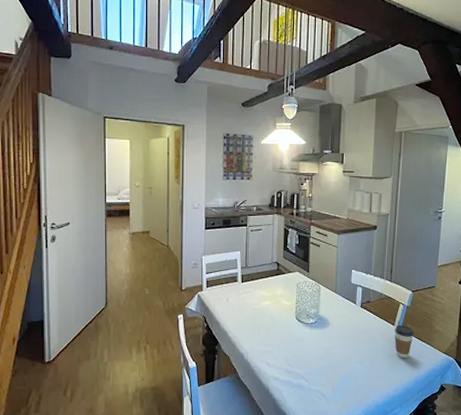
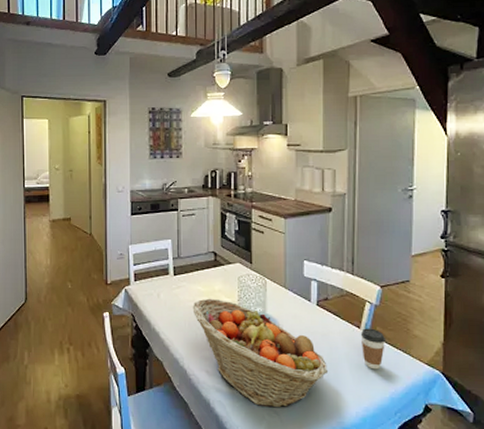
fruit basket: none [257,302,368,392] -> present [192,298,329,408]

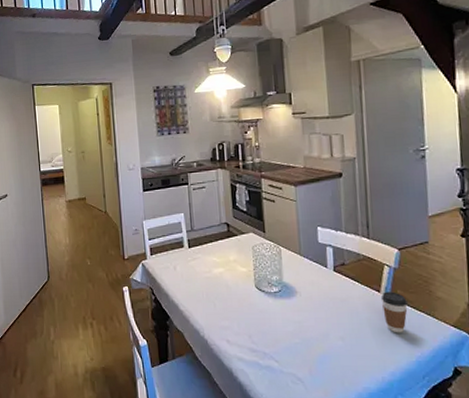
fruit basket: present [192,298,329,408] -> none [209,268,351,375]

